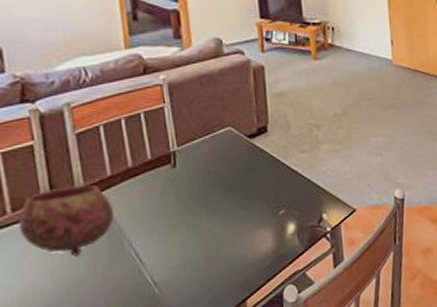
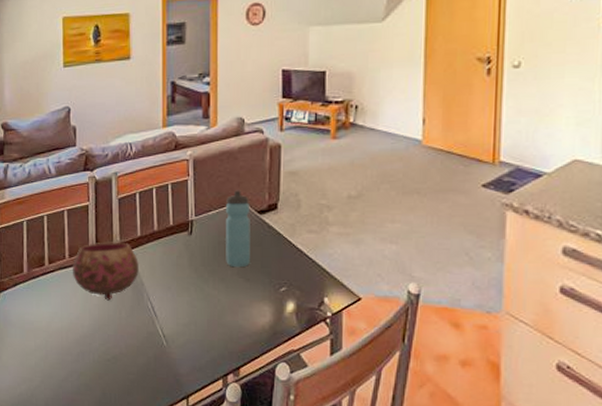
water bottle: none [211,115,245,197] -> present [226,190,250,268]

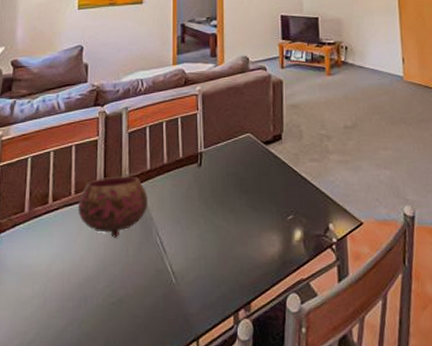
water bottle: present [226,190,250,268] -> none [234,122,258,198]

